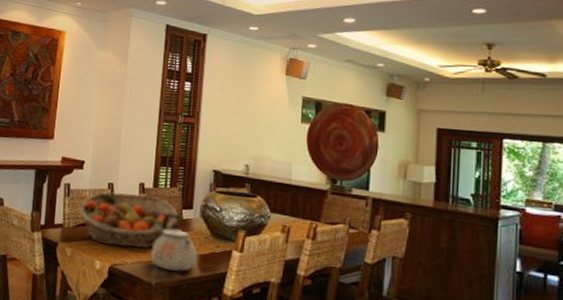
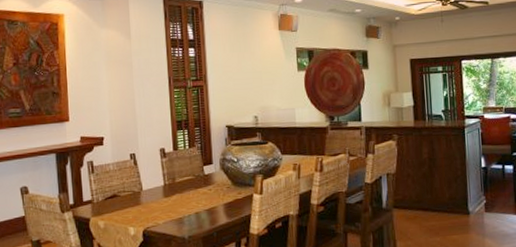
fruit basket: present [78,192,178,248] -> none [105,158,201,212]
kettle: present [150,213,198,273] -> none [180,171,224,223]

